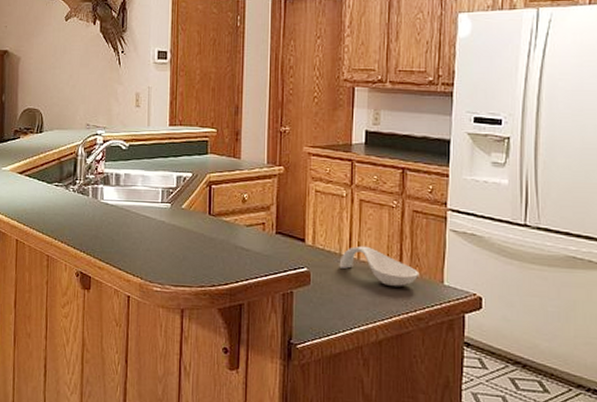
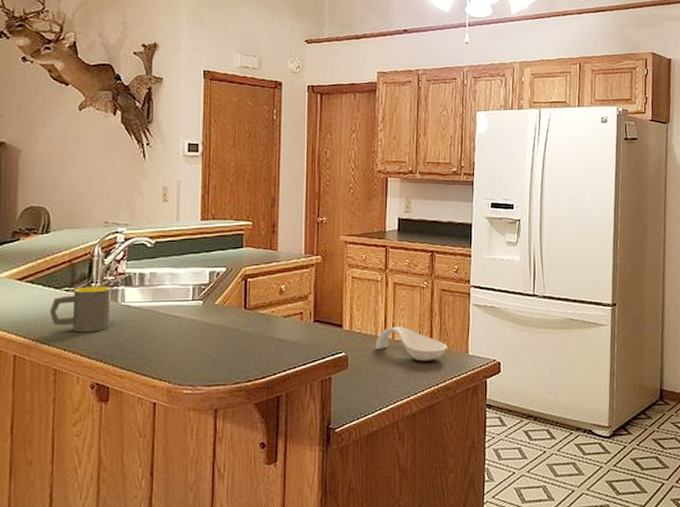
mug: none [43,183,92,225] -> present [49,286,111,333]

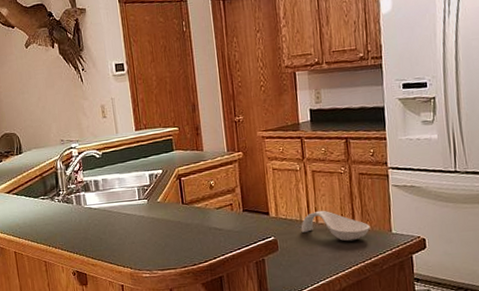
mug: present [49,286,111,333] -> none [33,193,79,232]

